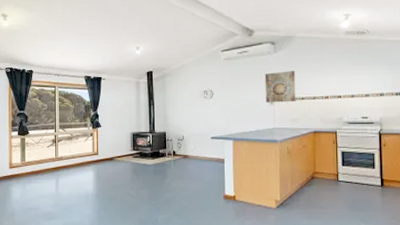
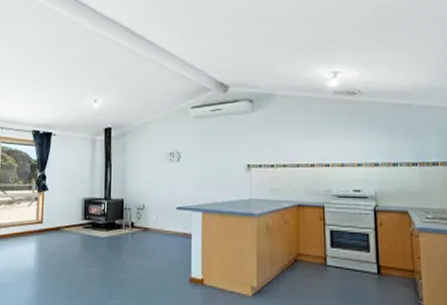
wall art: present [265,71,296,103] -> none [241,133,277,170]

